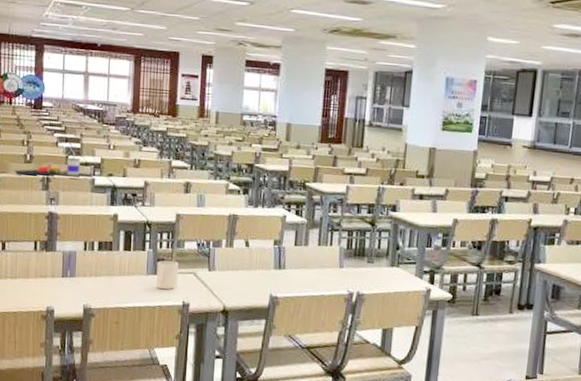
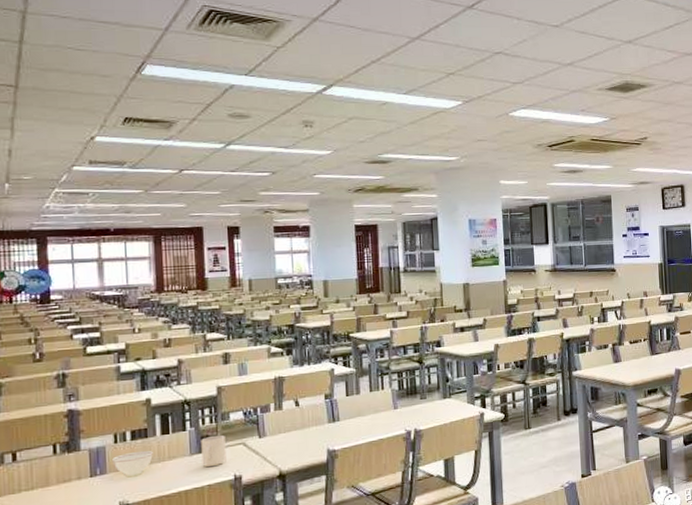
food tray: present [15,149,94,180] -> none [22,340,118,378]
bowl: none [81,261,115,285] -> present [112,450,153,478]

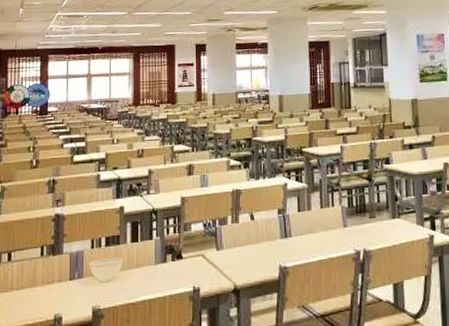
cup: present [201,435,226,468] -> none [165,246,187,278]

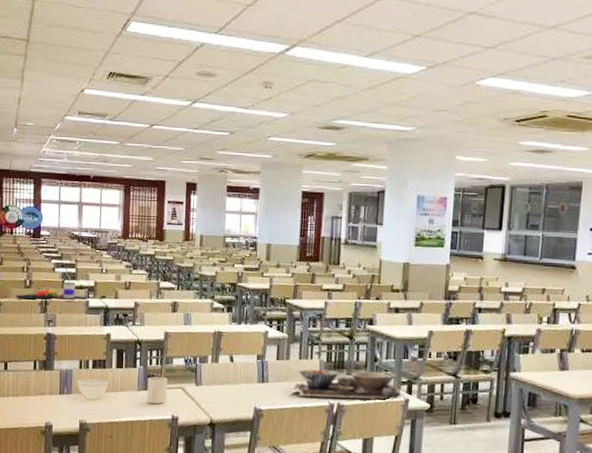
food tray: none [21,149,99,182] -> present [16,274,88,302]
cup: none [165,246,187,278] -> present [147,377,168,405]
food tray: none [314,197,426,248] -> present [290,351,402,401]

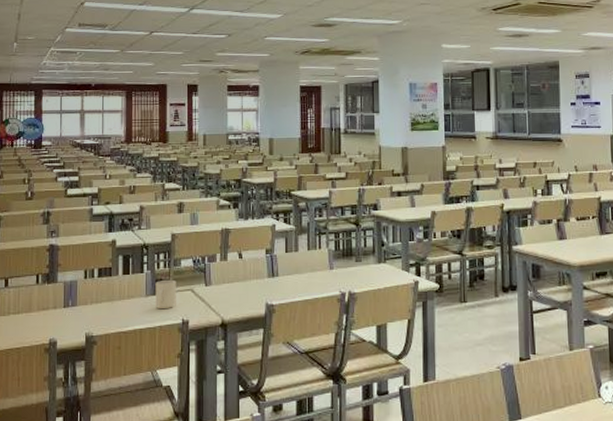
food tray: present [16,274,88,302] -> none [17,183,92,213]
bowl: present [77,378,109,401] -> none [82,287,115,311]
food tray: present [290,351,402,401] -> none [300,240,411,288]

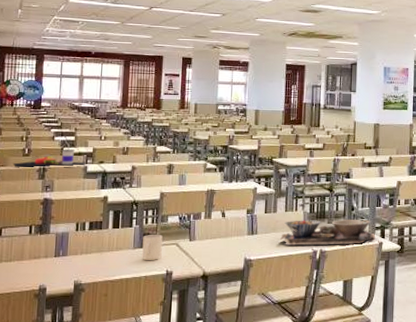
food tray: none [17,183,92,213] -> present [14,142,86,168]
food tray: none [300,240,411,288] -> present [277,203,376,246]

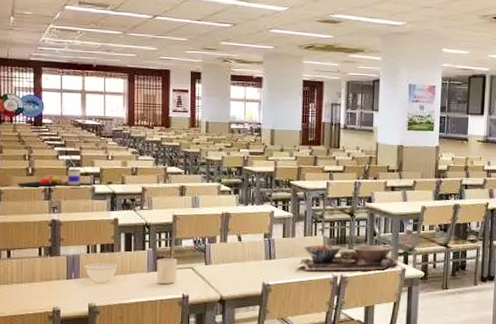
bowl: none [73,239,105,261] -> present [85,262,117,284]

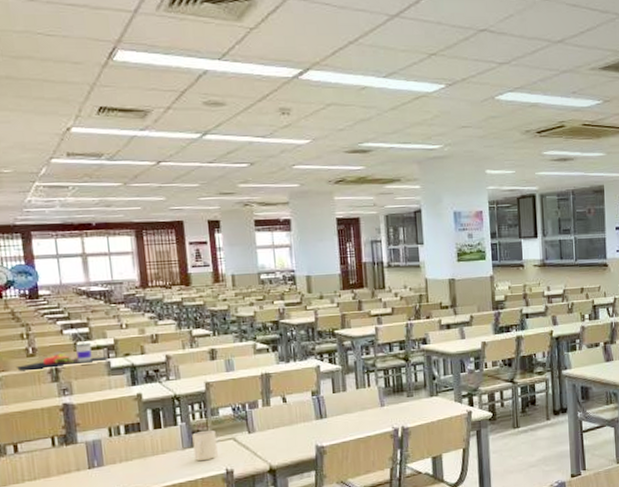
bowl: present [85,262,117,284] -> none [108,444,147,470]
food tray: present [296,228,399,272] -> none [351,377,464,427]

